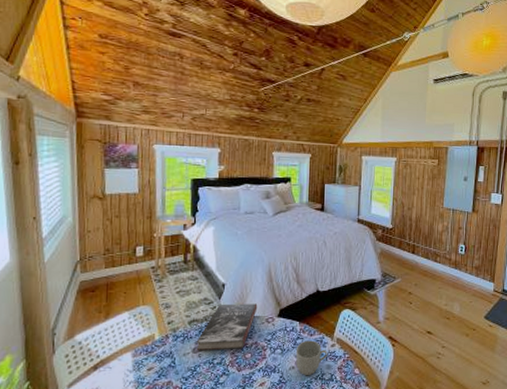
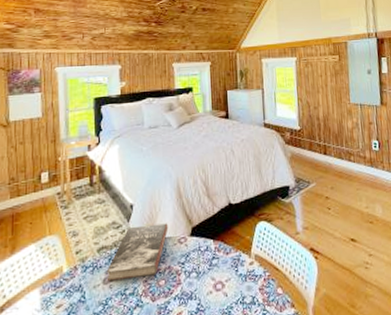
mug: present [296,340,328,375] -> none [213,259,246,300]

